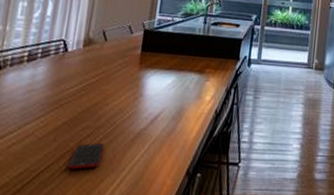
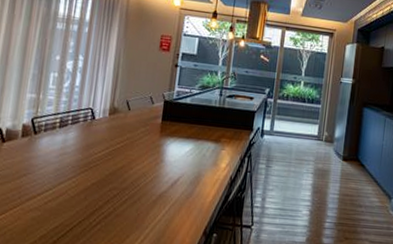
cell phone: present [68,143,105,170] -> none [97,202,130,226]

